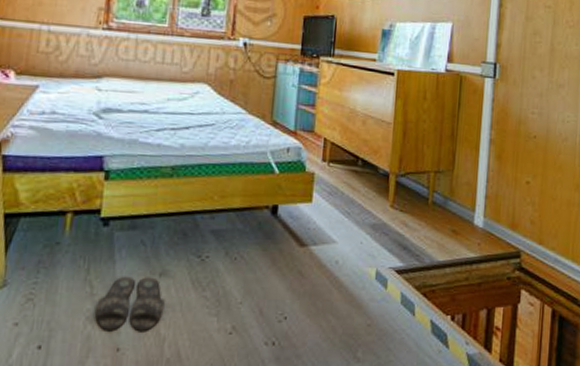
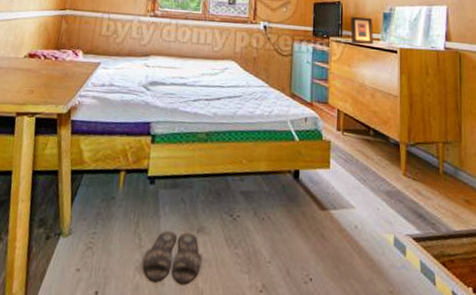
picture frame: none [344,33,370,66] -> present [350,16,373,44]

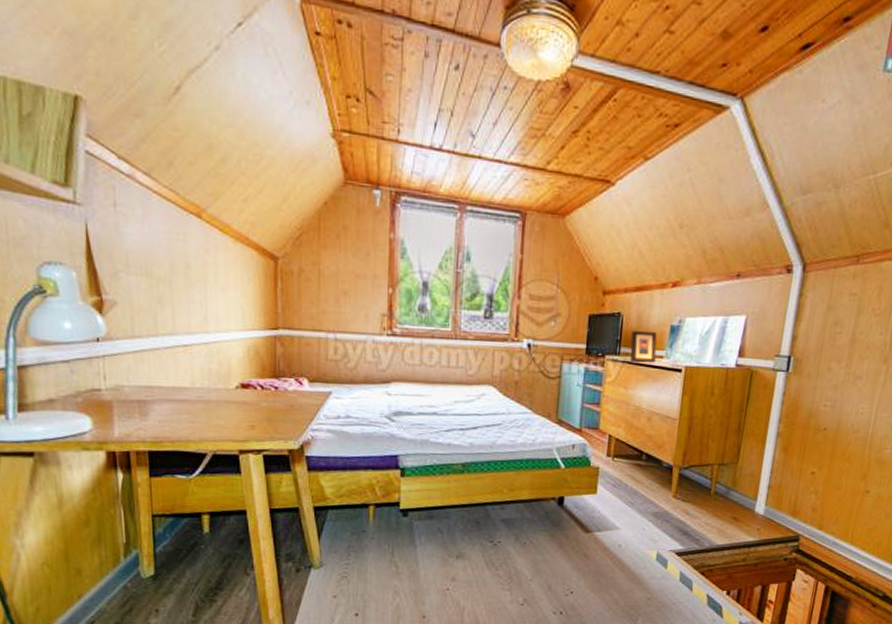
slippers: present [143,230,202,285] -> none [402,558,463,603]

